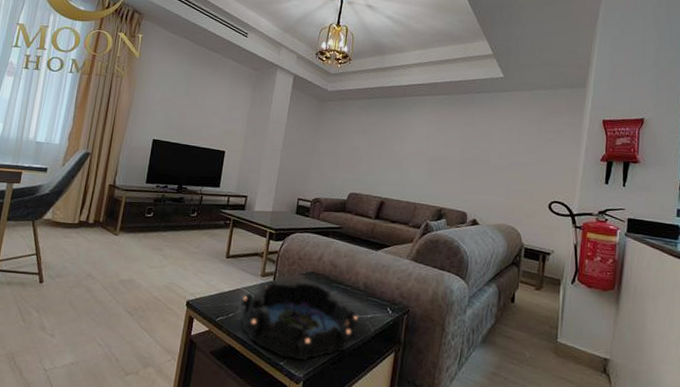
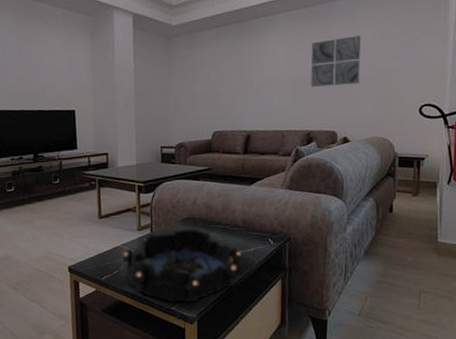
wall art: none [447,126,500,171] -> present [310,36,361,87]

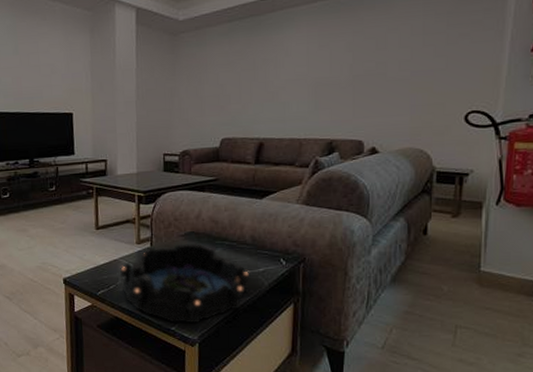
wall art: present [310,36,361,87] -> none [334,30,397,90]

